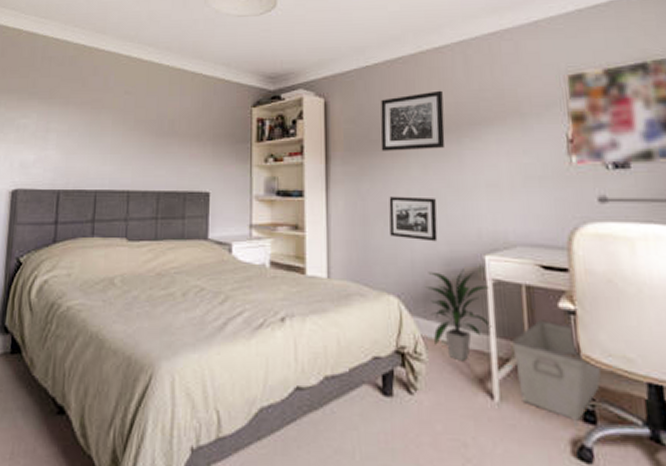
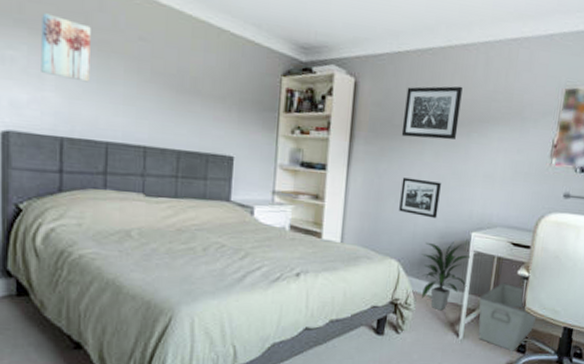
wall art: none [46,84,87,138] -> present [41,13,91,82]

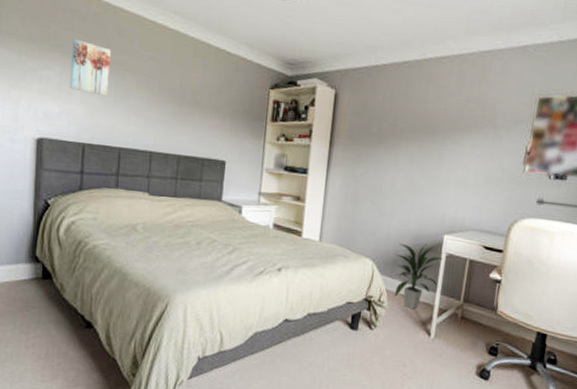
picture frame: present [399,177,441,219] -> none [374,181,415,221]
wall art: present [401,86,463,140] -> none [377,96,437,147]
storage bin: present [478,282,537,351] -> none [449,285,509,353]

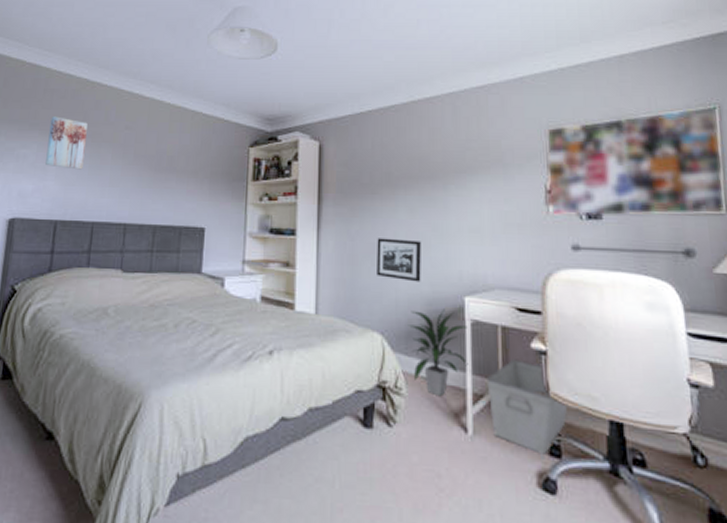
picture frame: none [374,181,415,221] -> present [377,238,421,282]
storage bin: none [449,285,509,353] -> present [487,359,568,455]

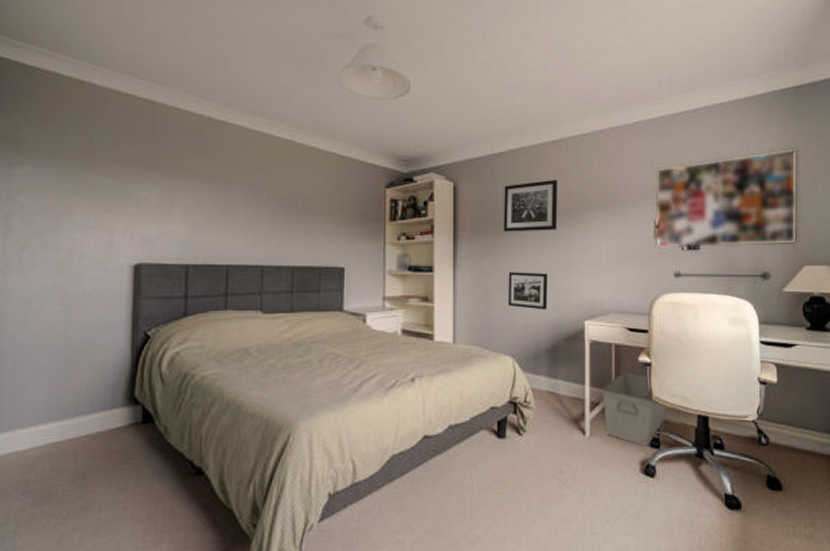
wall art: present [45,116,88,170] -> none [170,156,214,212]
wall art: none [371,138,432,195] -> present [503,179,558,232]
indoor plant: present [408,309,468,397] -> none [536,332,587,407]

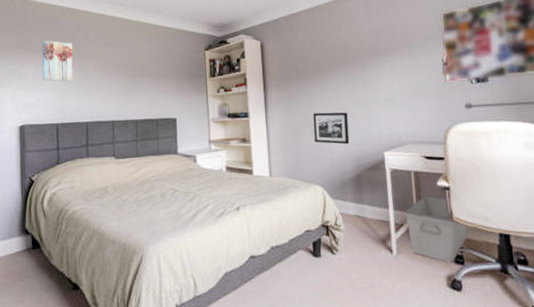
wall art: none [170,156,214,212] -> present [42,40,73,82]
wall art: present [503,179,558,232] -> none [304,30,353,79]

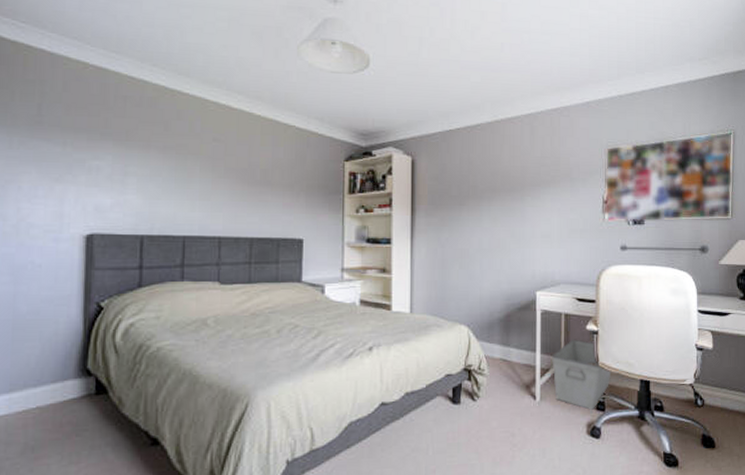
wall art: present [42,40,73,82] -> none [124,126,170,183]
picture frame: present [313,112,350,145] -> none [464,244,502,281]

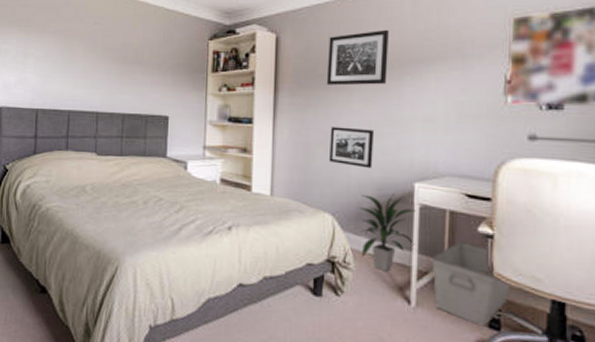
wall art: none [459,155,512,206] -> present [326,29,389,86]
picture frame: none [464,244,502,281] -> present [329,127,374,169]
indoor plant: none [490,302,538,374] -> present [358,193,416,272]

